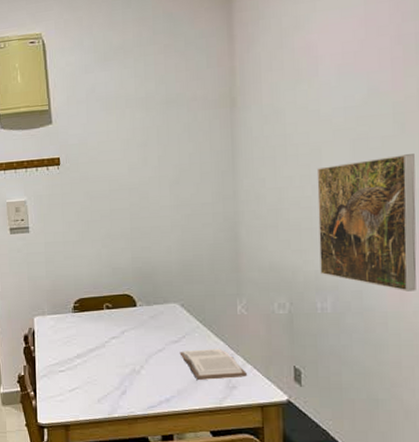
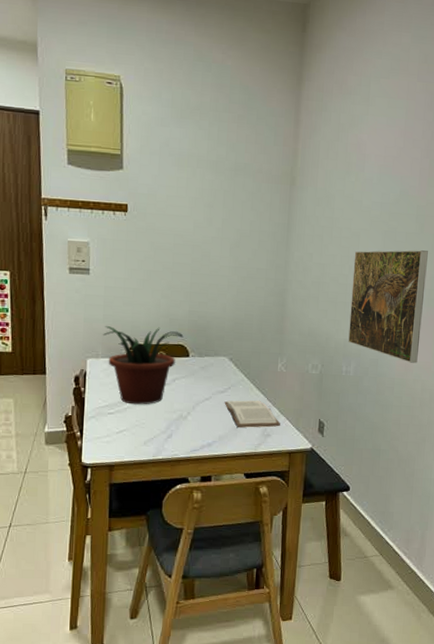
potted plant: none [47,278,129,361] -> present [103,326,184,405]

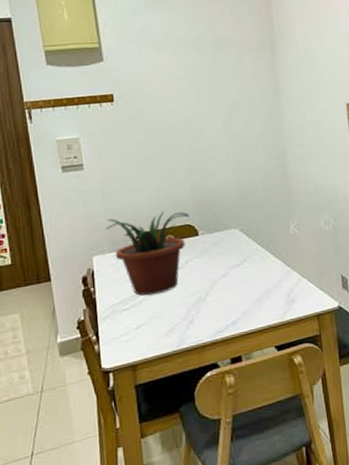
book: present [224,400,280,428] -> none [242,266,303,299]

